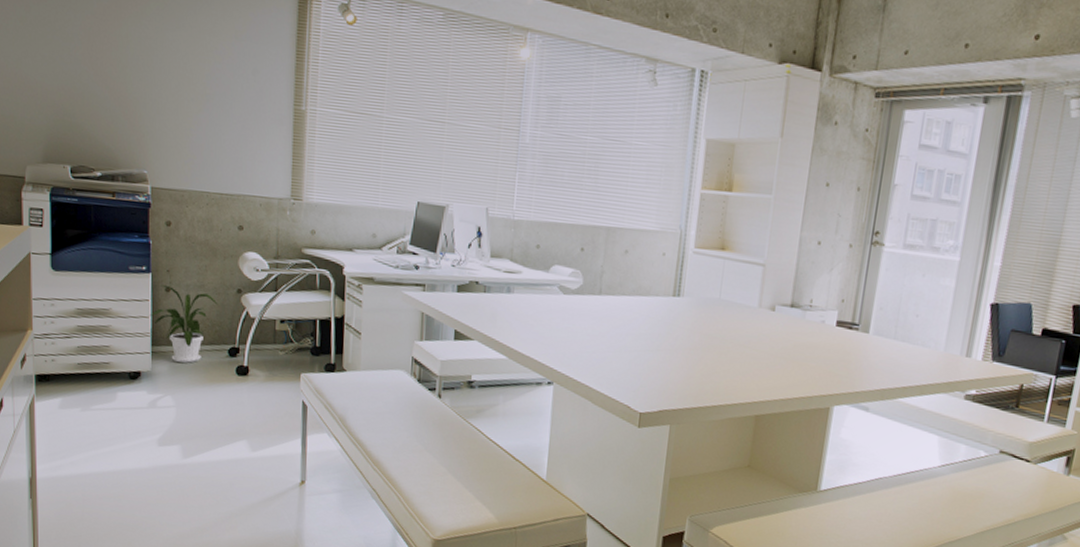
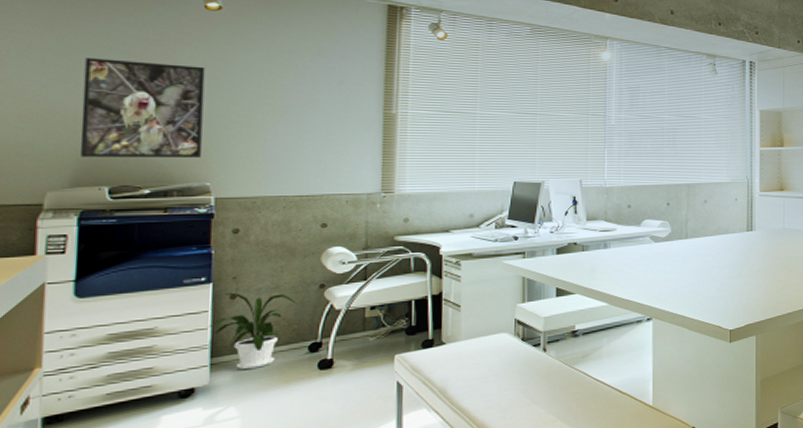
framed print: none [47,31,140,144] -> present [79,58,205,159]

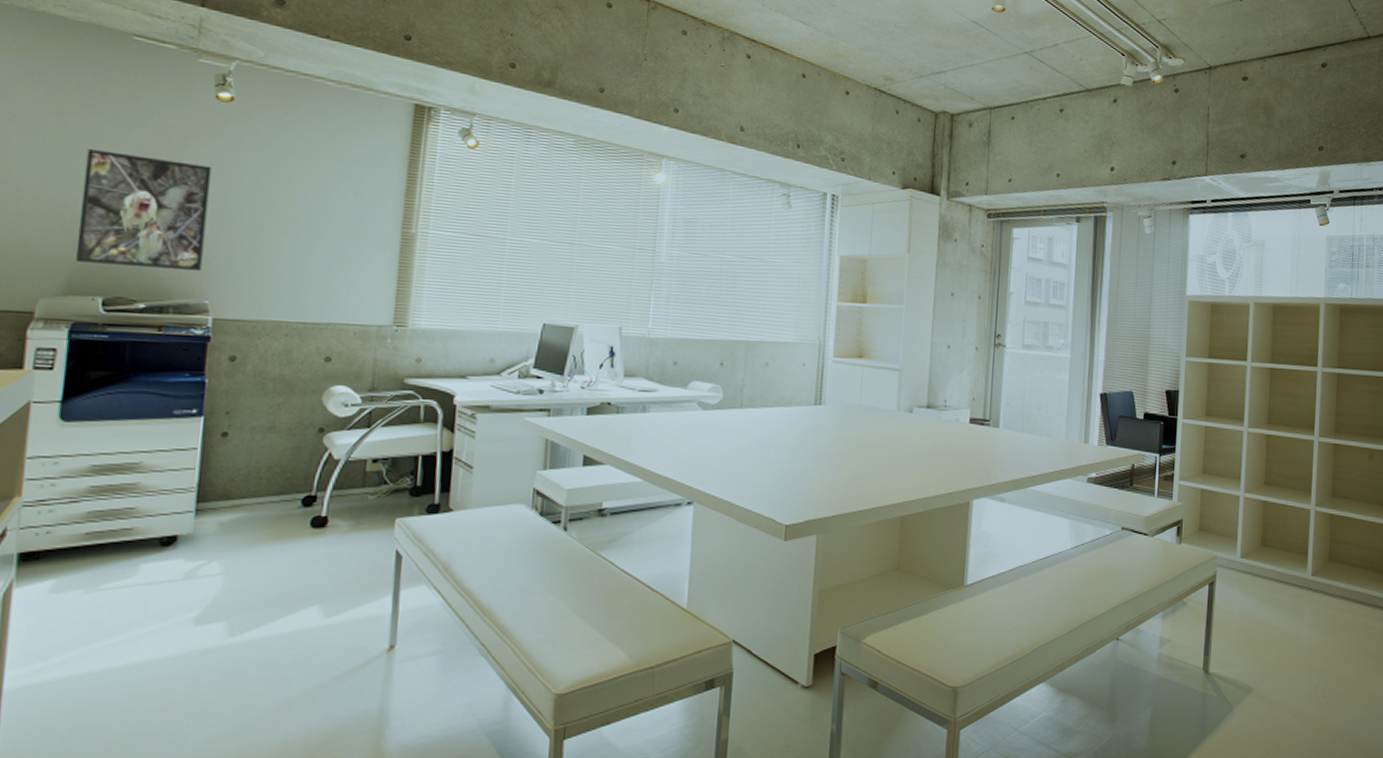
house plant: present [208,292,297,369] -> none [196,428,293,519]

